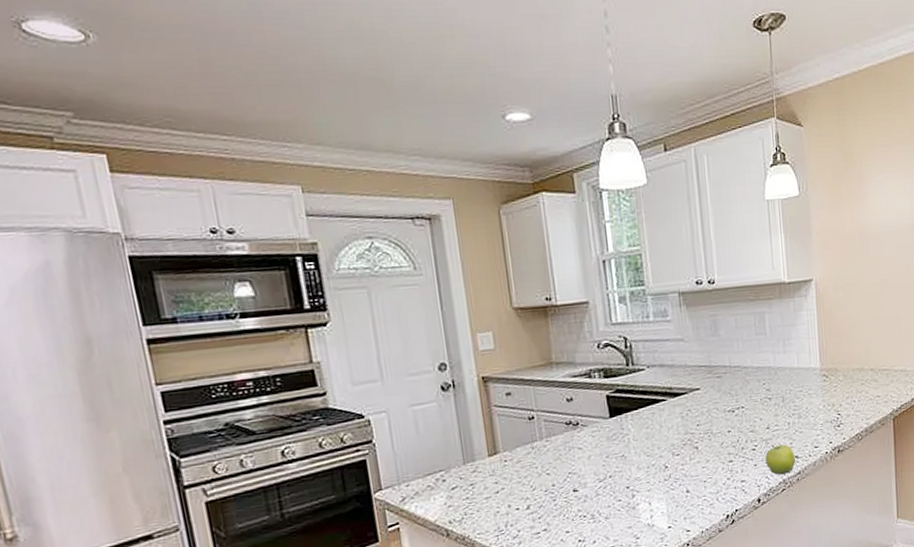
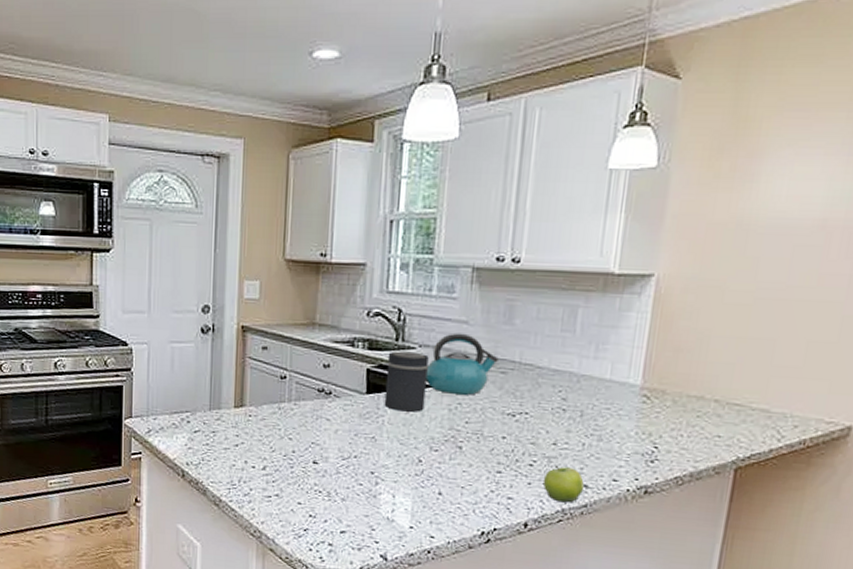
cylinder: none [622,372,661,428] -> present [384,351,429,412]
kettle: none [656,349,713,404] -> present [425,333,499,395]

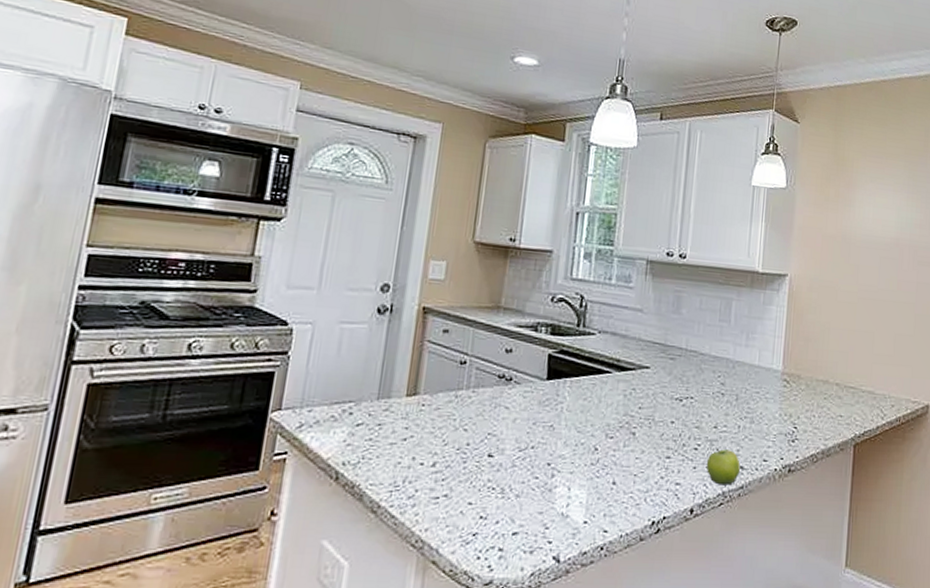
cylinder: present [384,351,429,412] -> none [563,336,607,398]
kettle: present [425,333,499,395] -> none [603,320,668,381]

